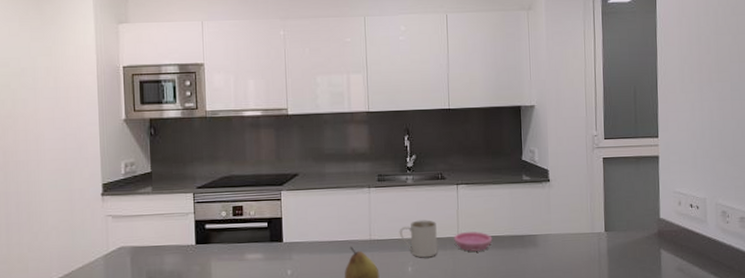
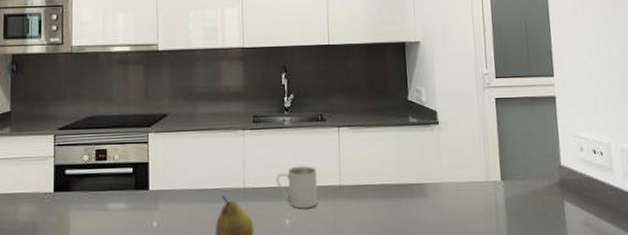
saucer: present [454,231,493,252] -> none [336,179,378,202]

